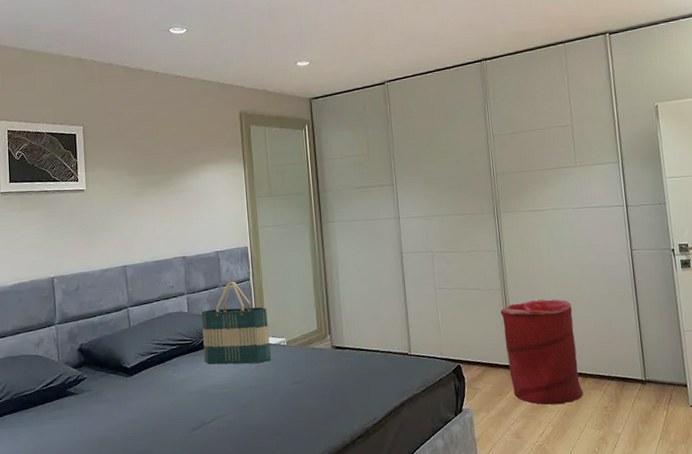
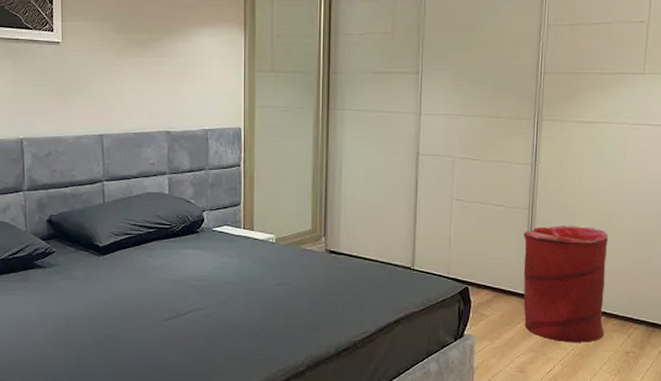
tote bag: present [201,281,271,365] -> none [184,165,257,259]

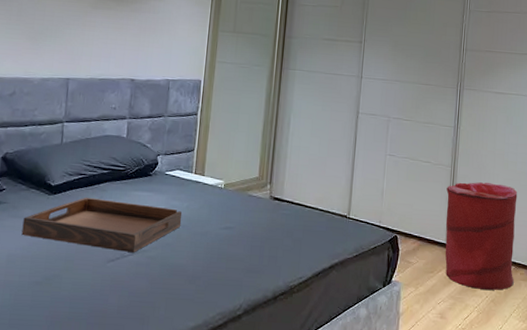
serving tray: none [76,257,235,312] -> present [21,197,183,253]

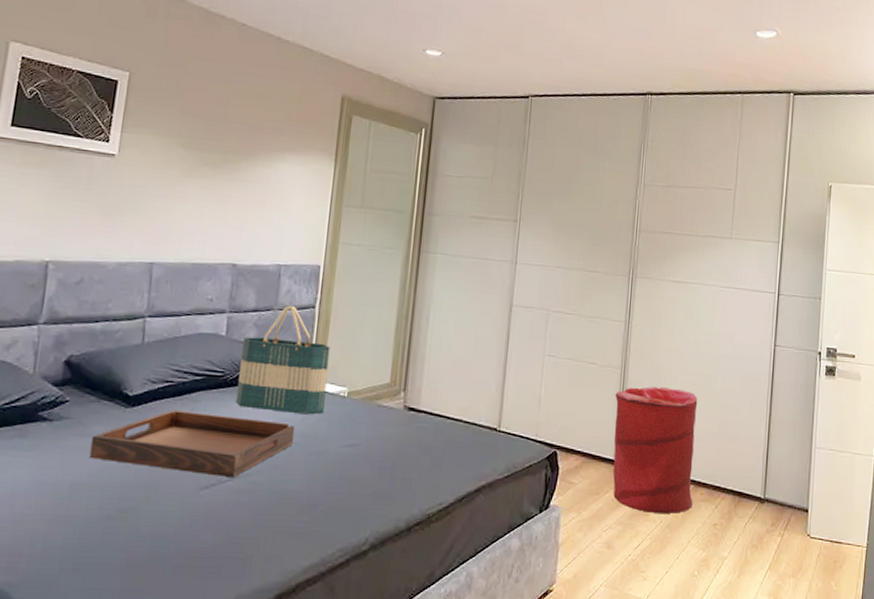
tote bag: none [135,113,210,202] -> present [236,305,330,415]

